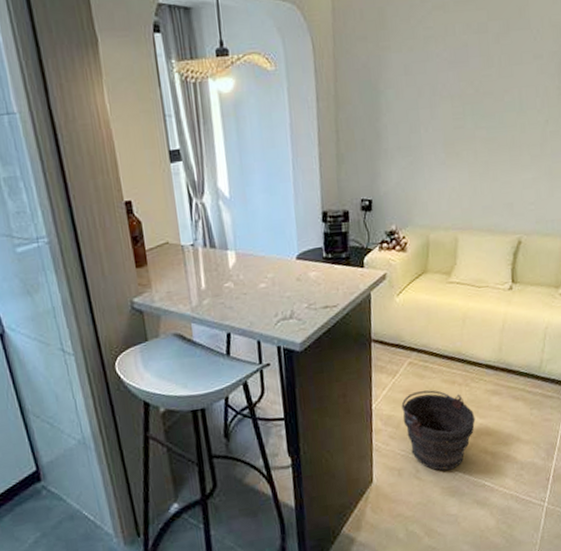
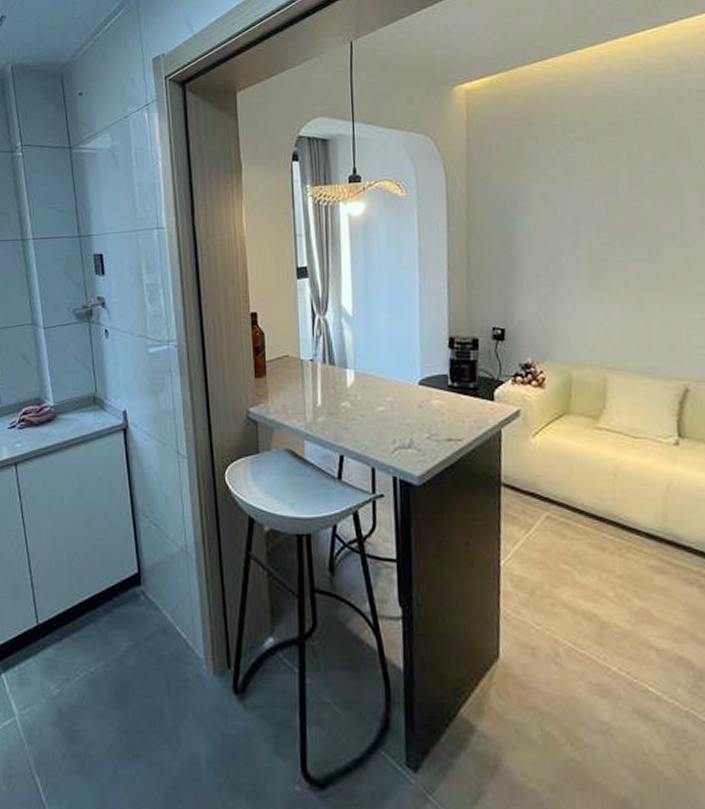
bucket: present [401,390,476,471] -> none [536,554,634,661]

